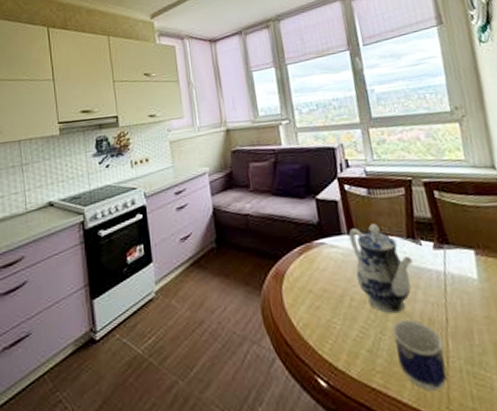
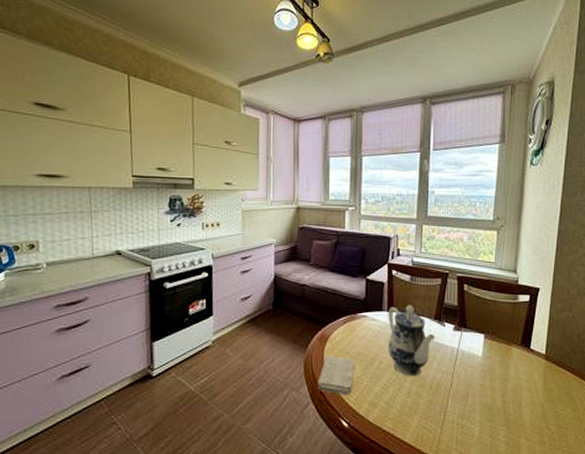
washcloth: none [280,295,324,346] -> present [317,355,354,396]
cup: present [392,319,447,391] -> none [407,382,444,435]

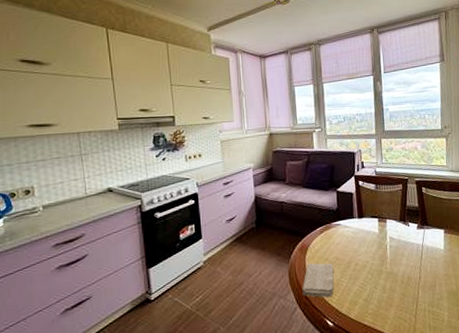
teapot: present [387,305,436,377] -> none [359,210,402,275]

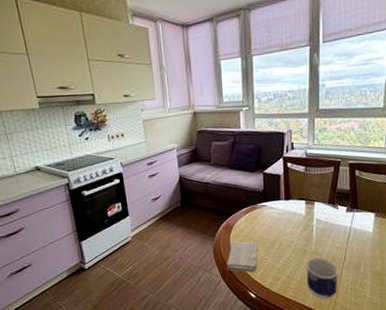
cup: none [382,278,415,325] -> present [306,257,338,299]

